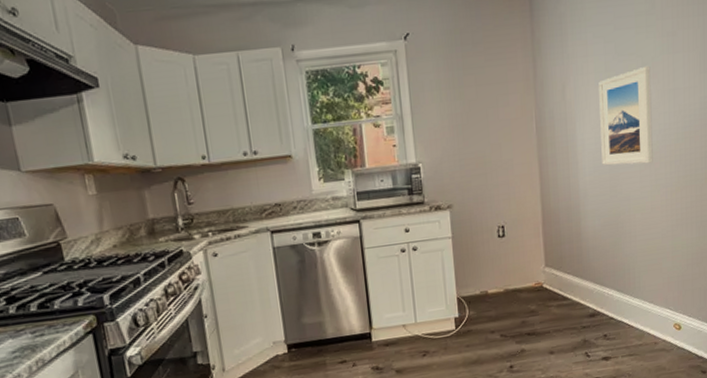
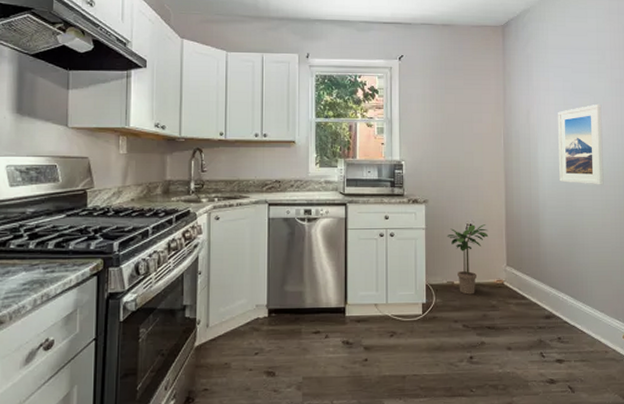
potted plant: none [476,224,524,303] -> present [446,224,489,295]

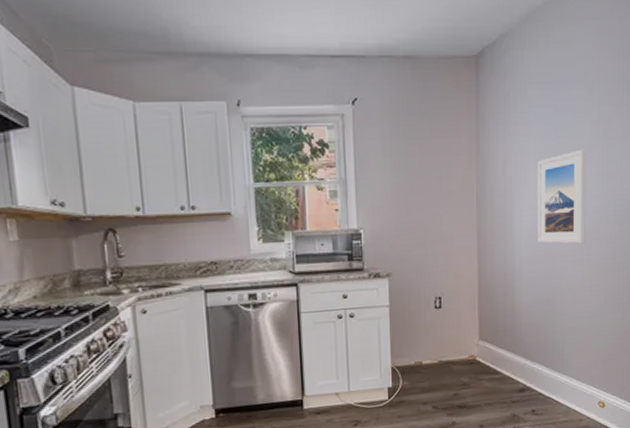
potted plant: present [446,224,489,295] -> none [413,296,460,374]

